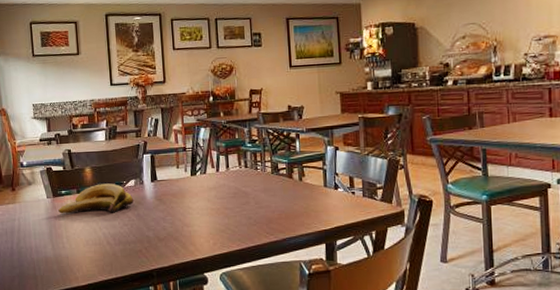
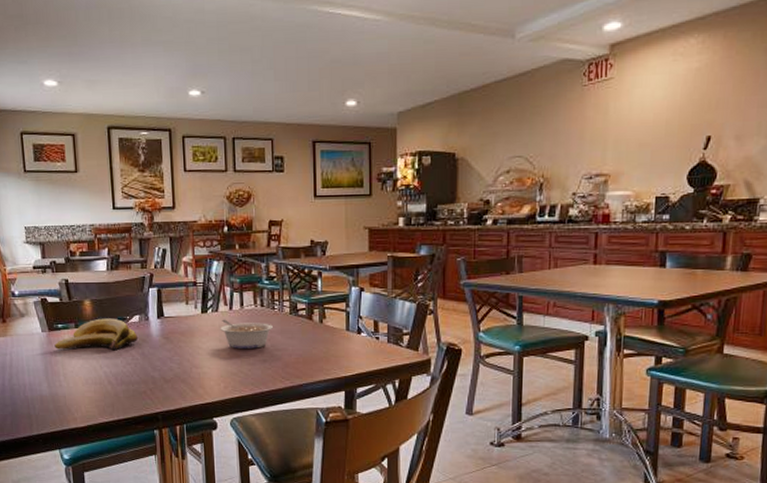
legume: none [208,180,258,207] -> present [220,319,274,349]

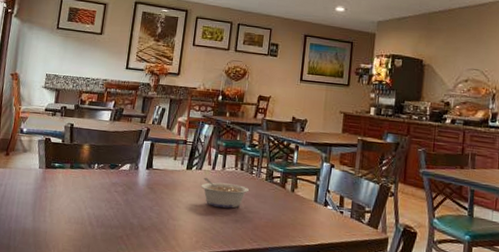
banana: present [54,318,138,350] -> none [47,162,125,194]

